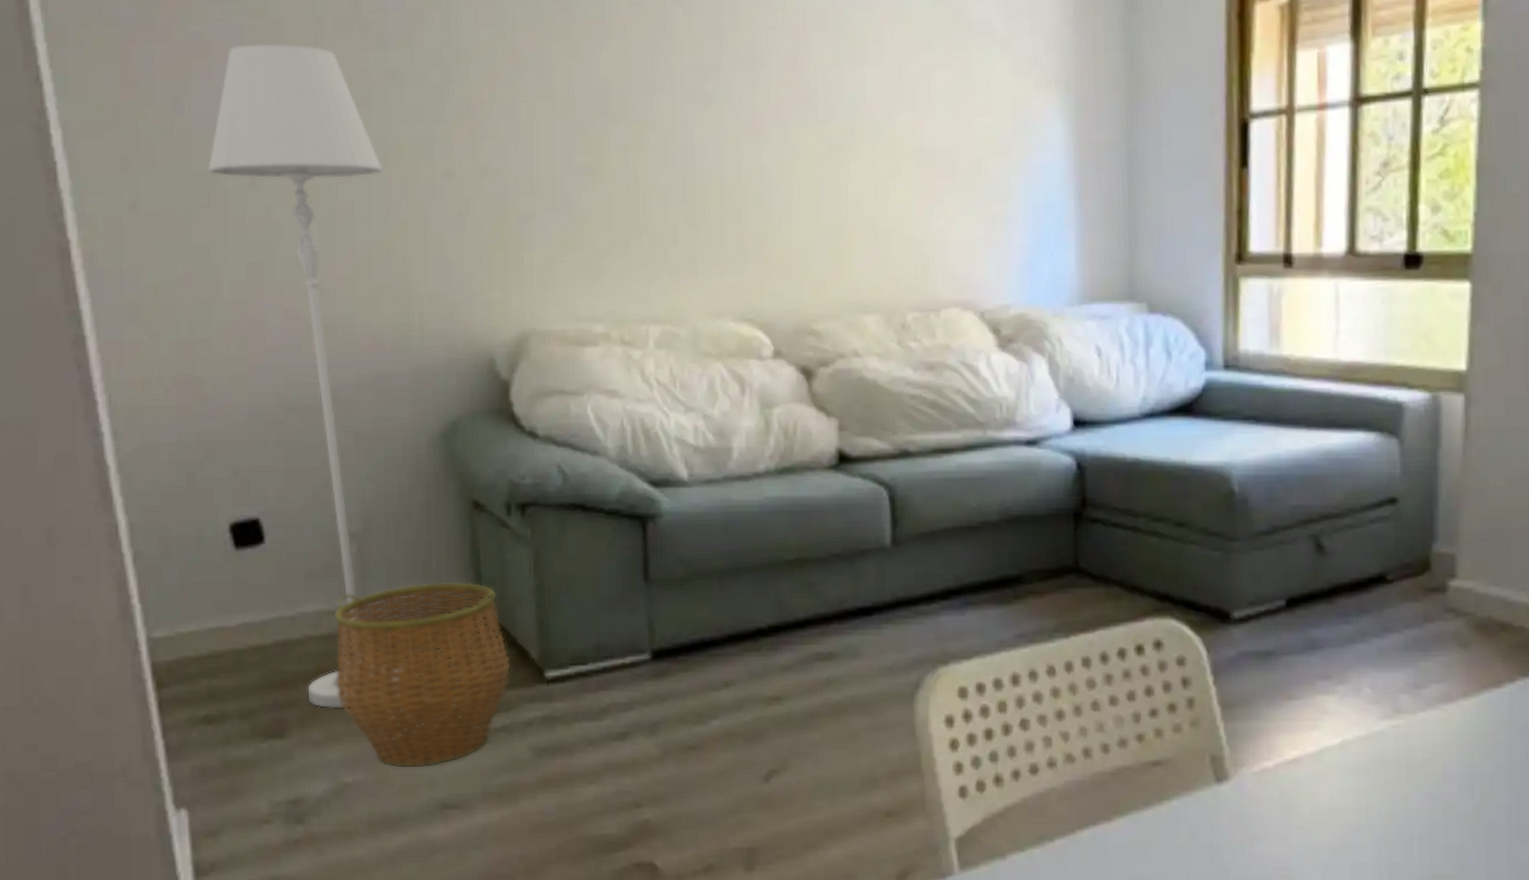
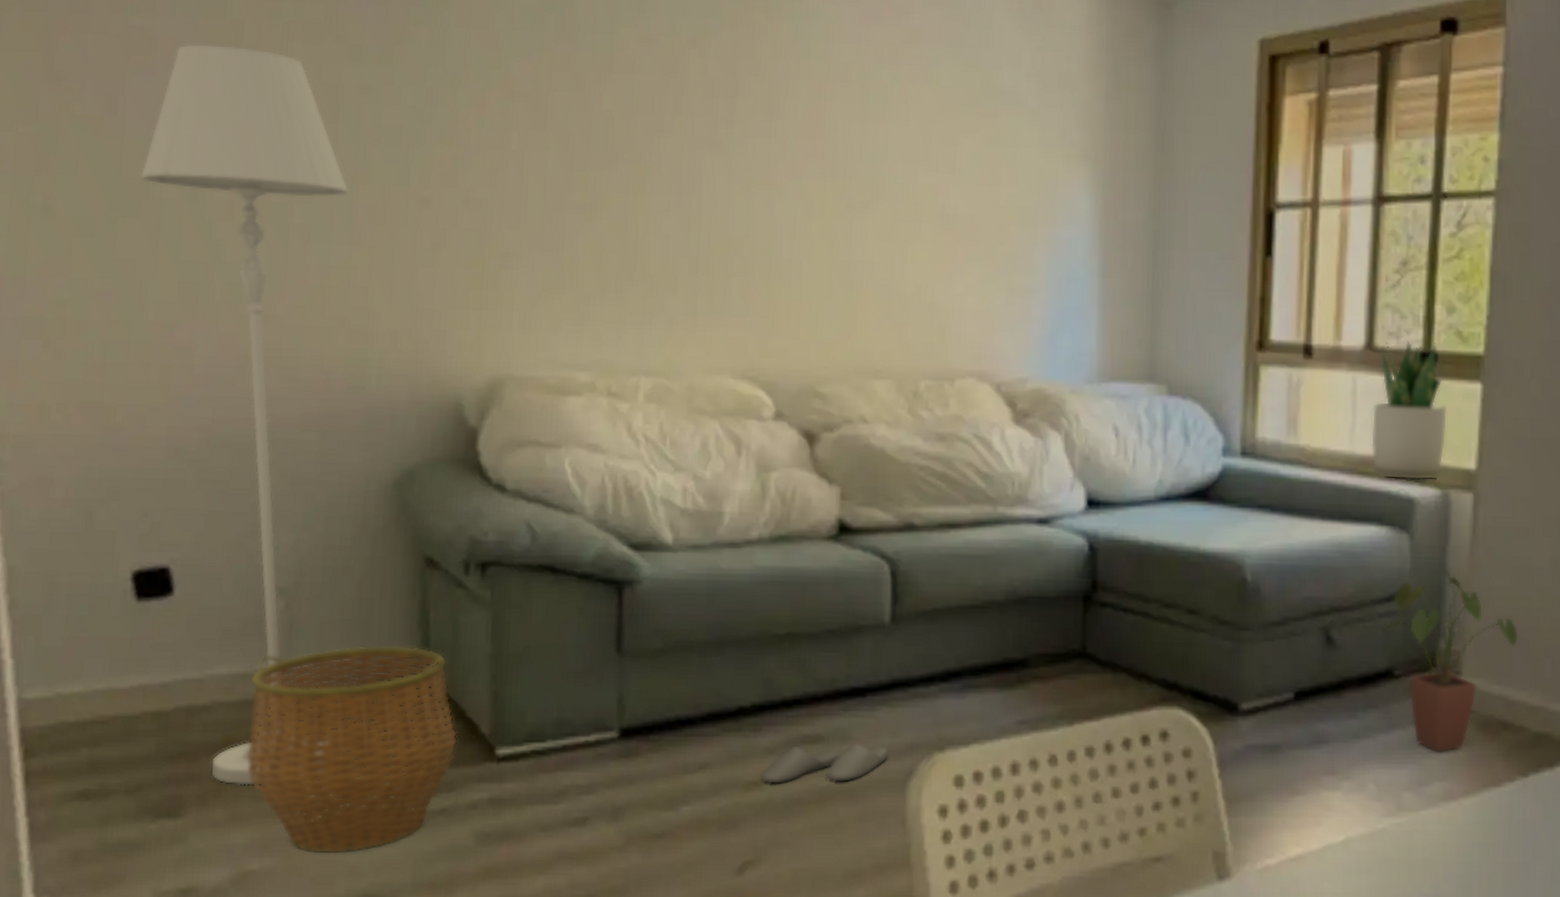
slippers: none [780,659,896,698] -> present [761,743,888,784]
planter: none [1356,244,1435,385] -> present [1371,341,1448,480]
house plant: none [1372,473,1517,655] -> present [1380,569,1520,752]

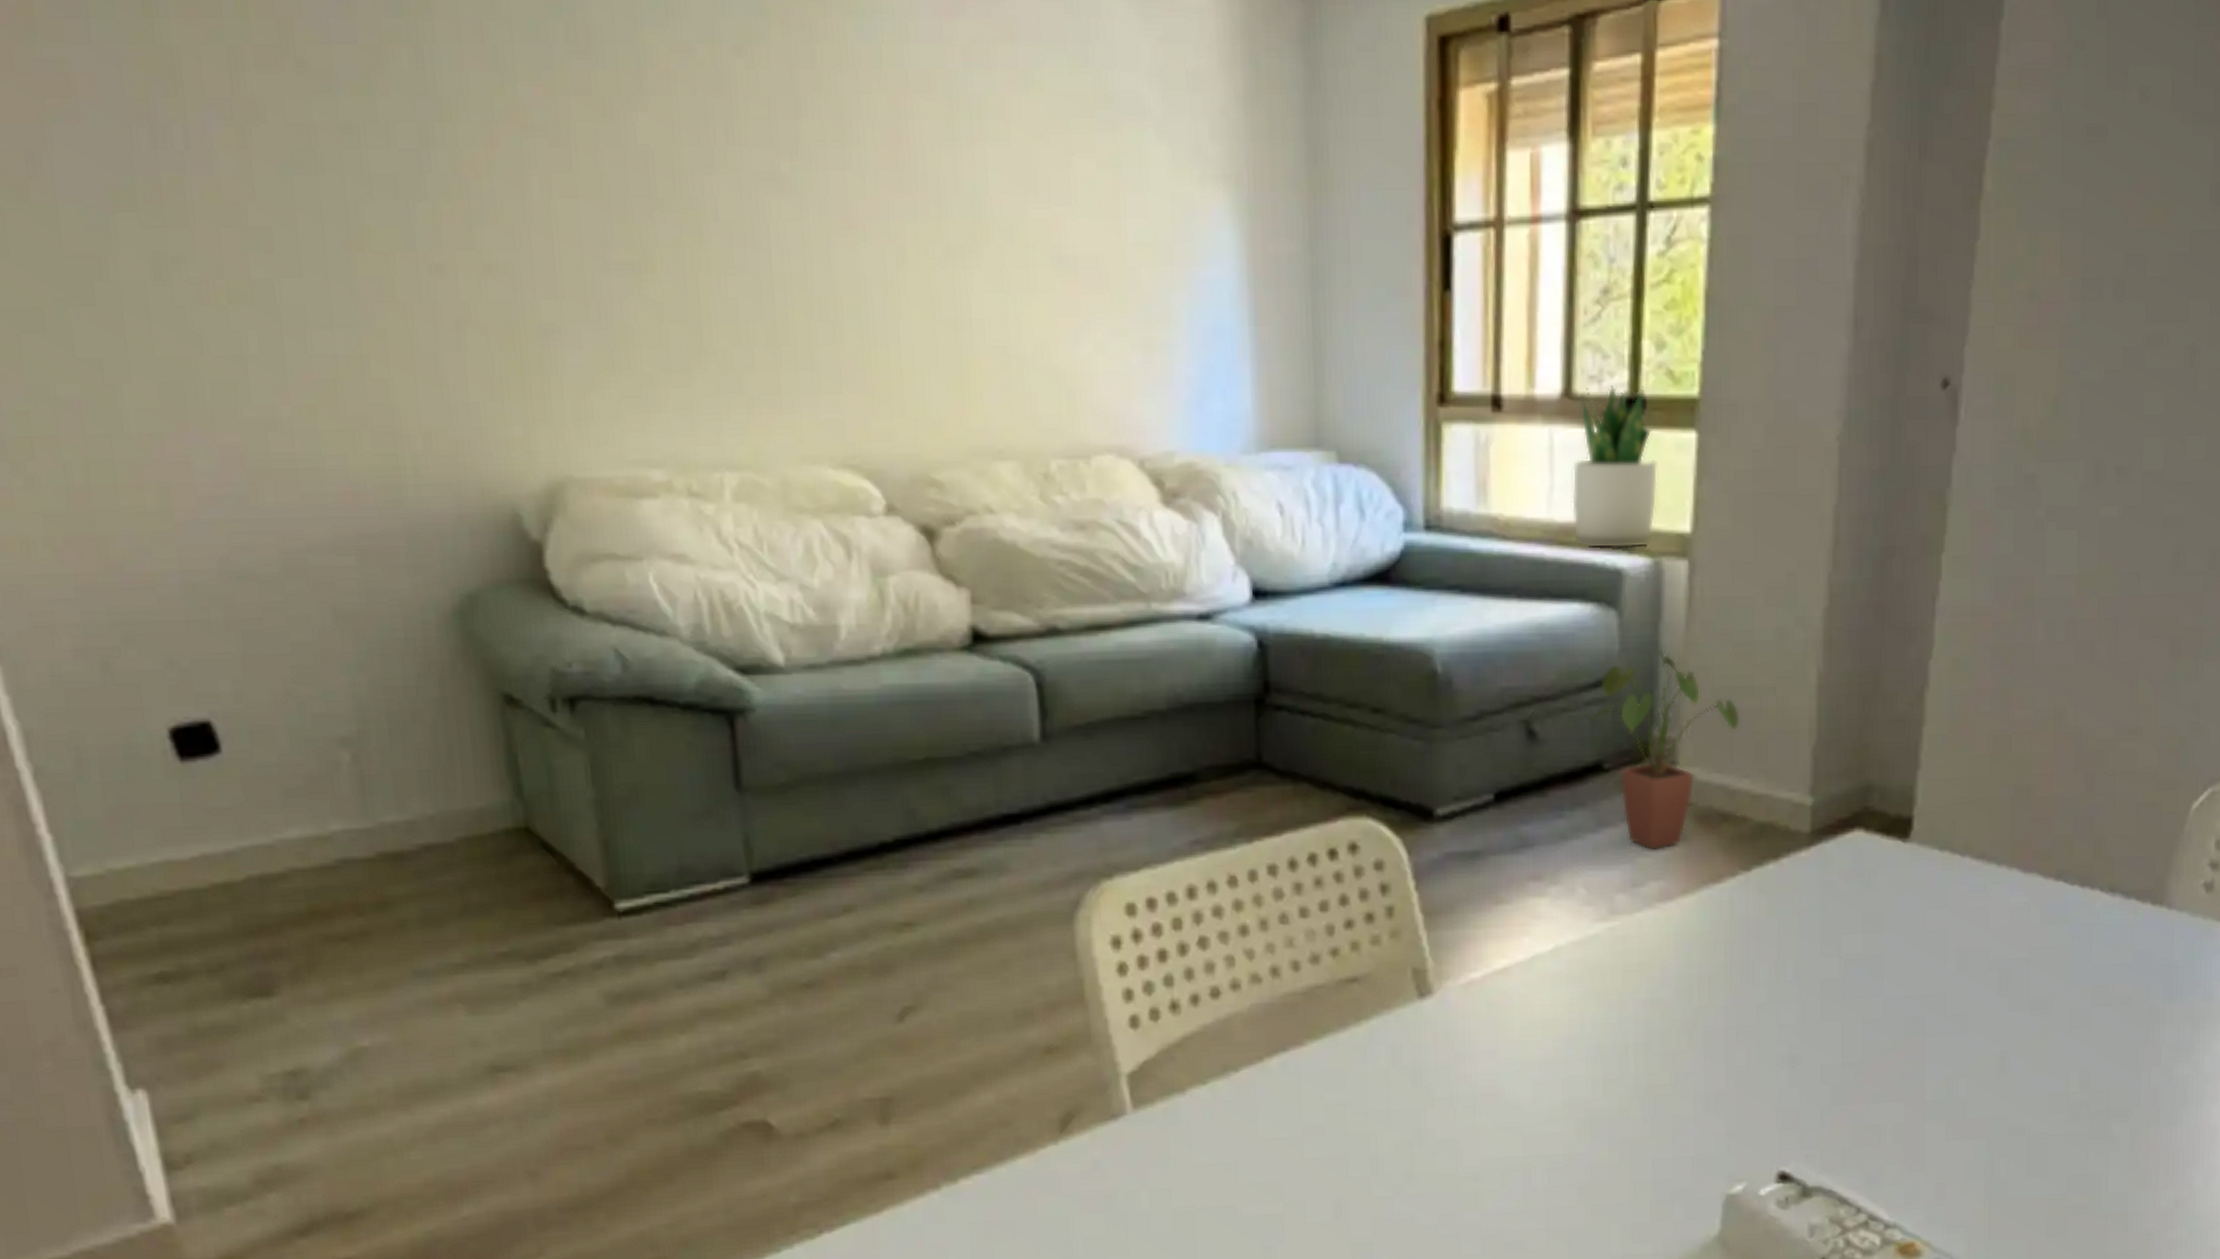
floor lamp: present [140,44,350,786] -> none [86,80,428,958]
basket: present [248,645,457,854] -> none [326,795,570,1026]
slippers: present [761,743,888,784] -> none [912,875,1051,923]

